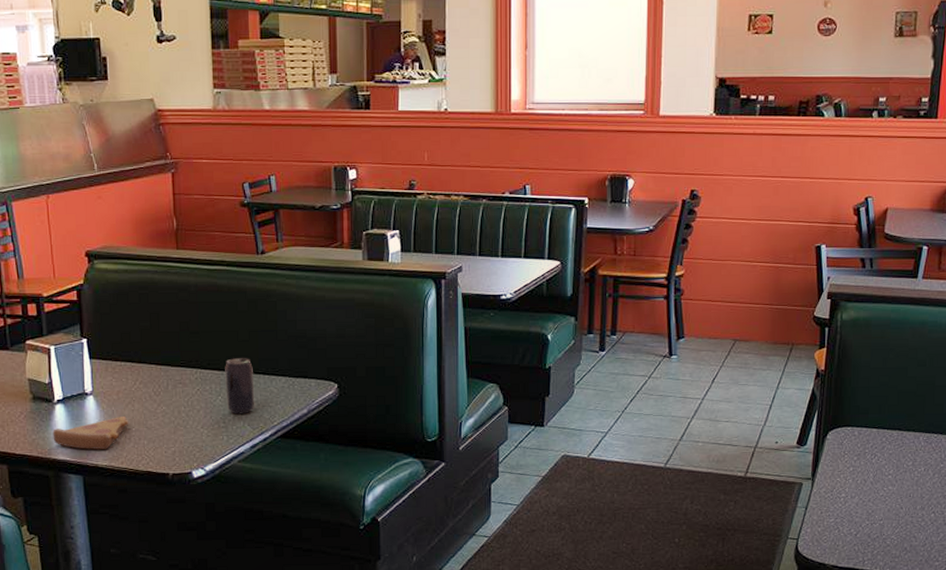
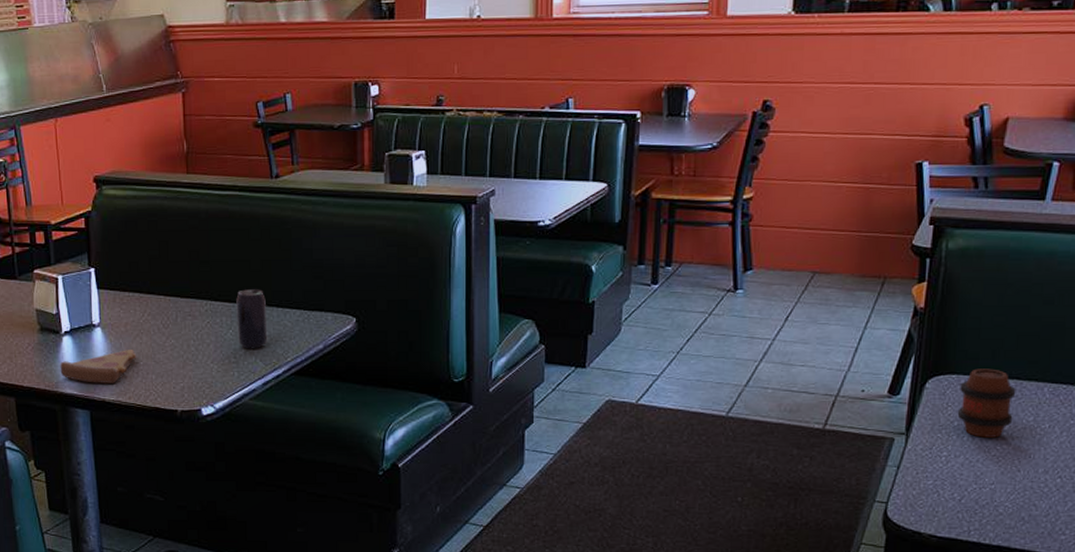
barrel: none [852,421,898,481] -> present [957,369,1016,438]

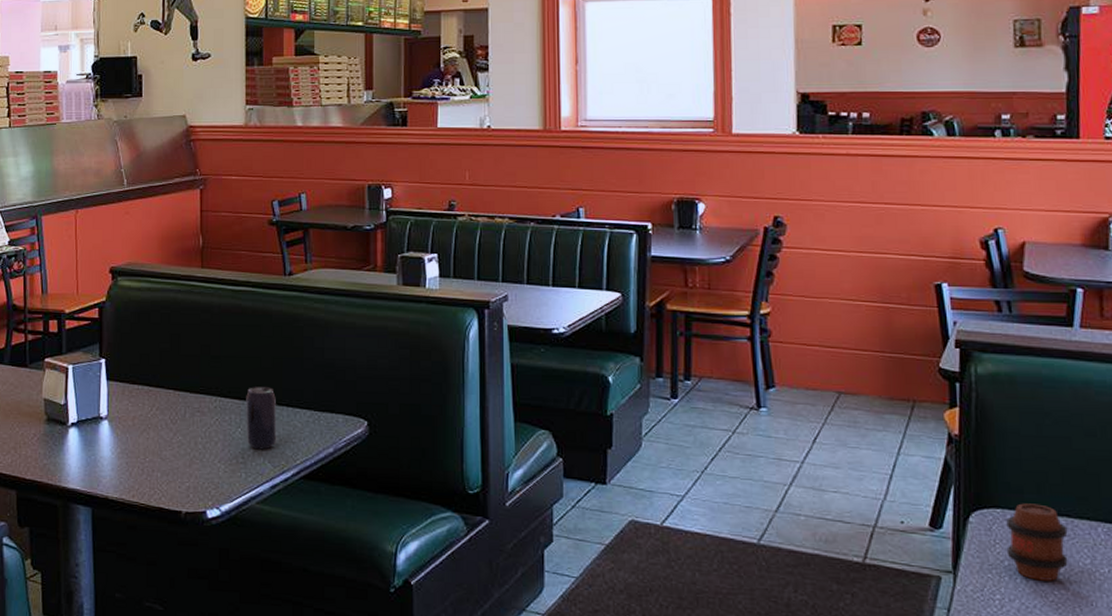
pizza: present [60,350,137,383] -> none [64,445,143,480]

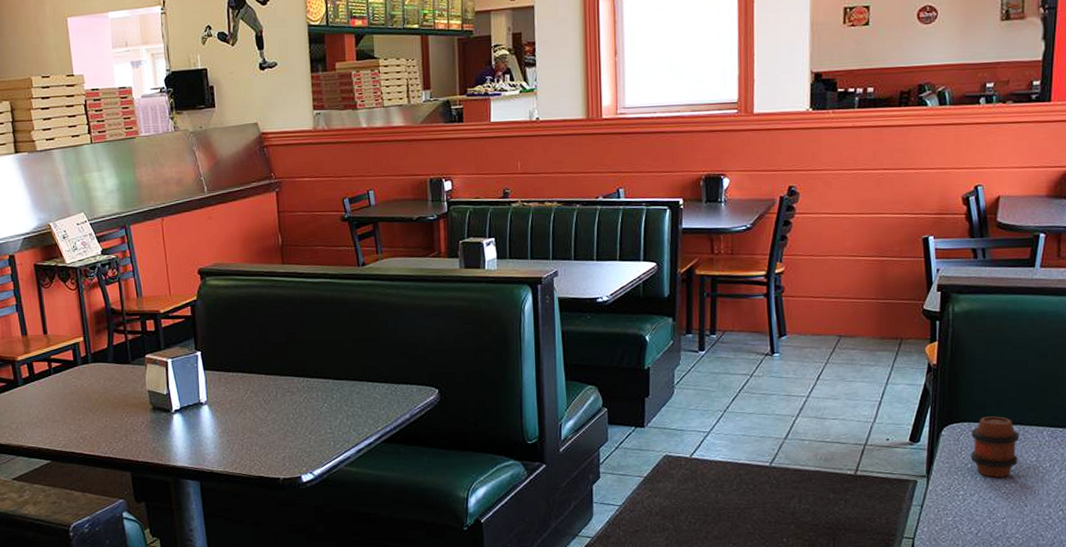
beverage can: present [246,387,277,450] -> none [330,366,360,421]

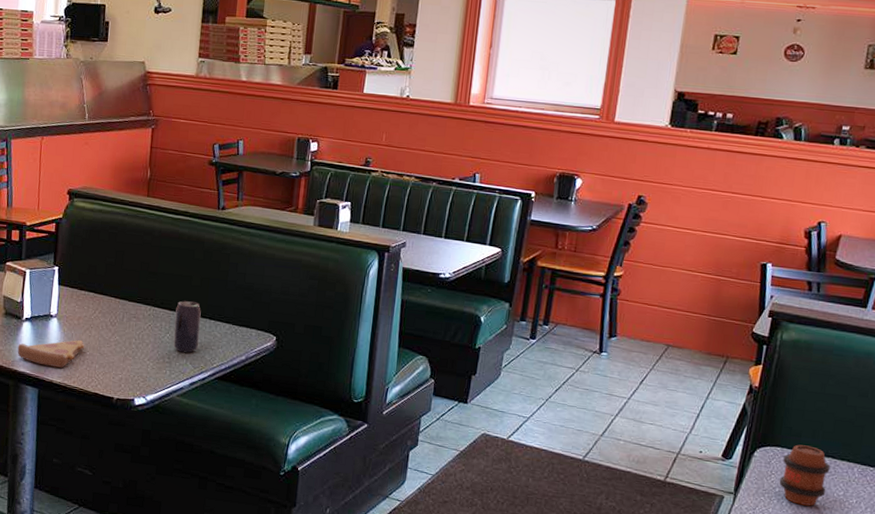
pizza: none [171,424,242,456] -> present [17,340,85,368]
beverage can: none [330,366,360,421] -> present [173,301,201,353]

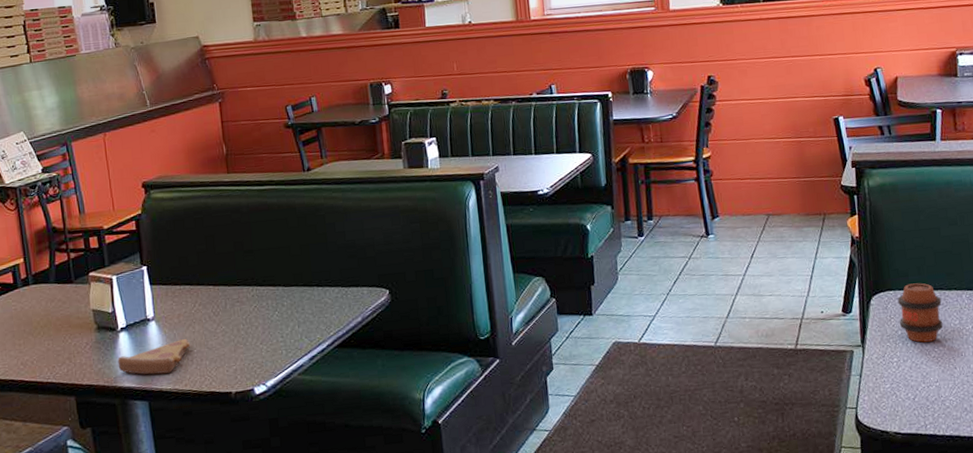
beverage can: present [173,301,201,353] -> none [280,272,311,328]

